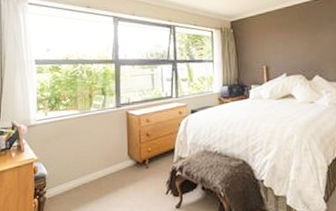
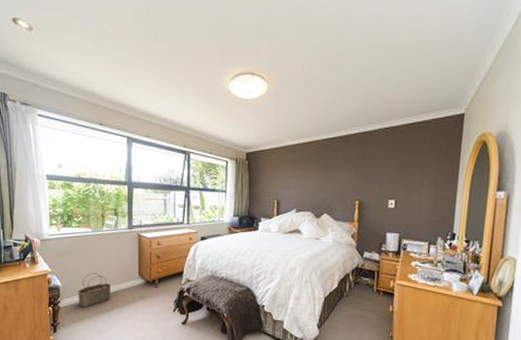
wicker basket: none [65,156,100,197] -> present [78,272,112,307]

